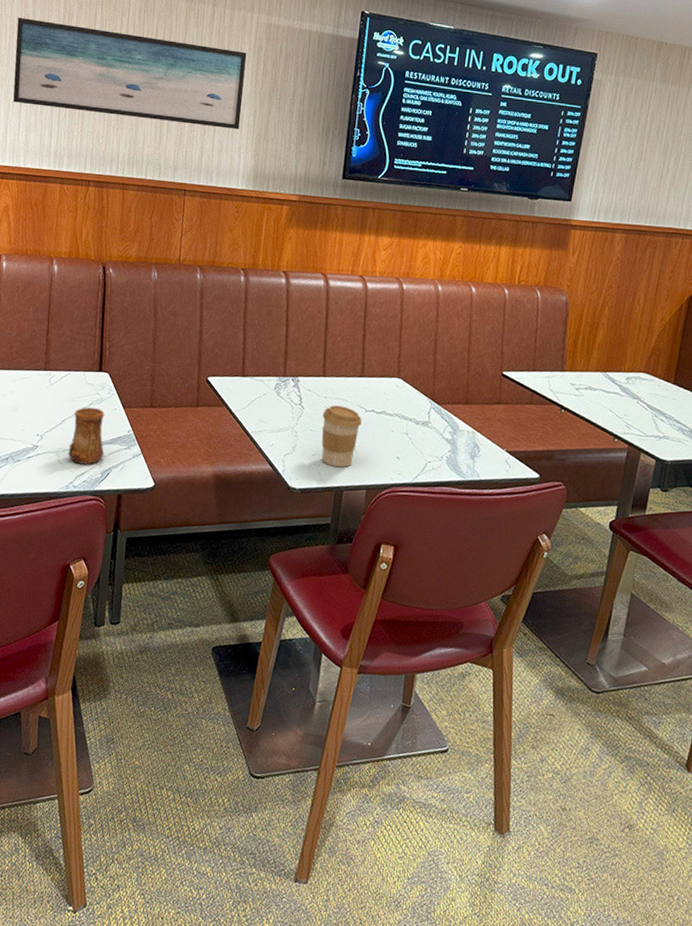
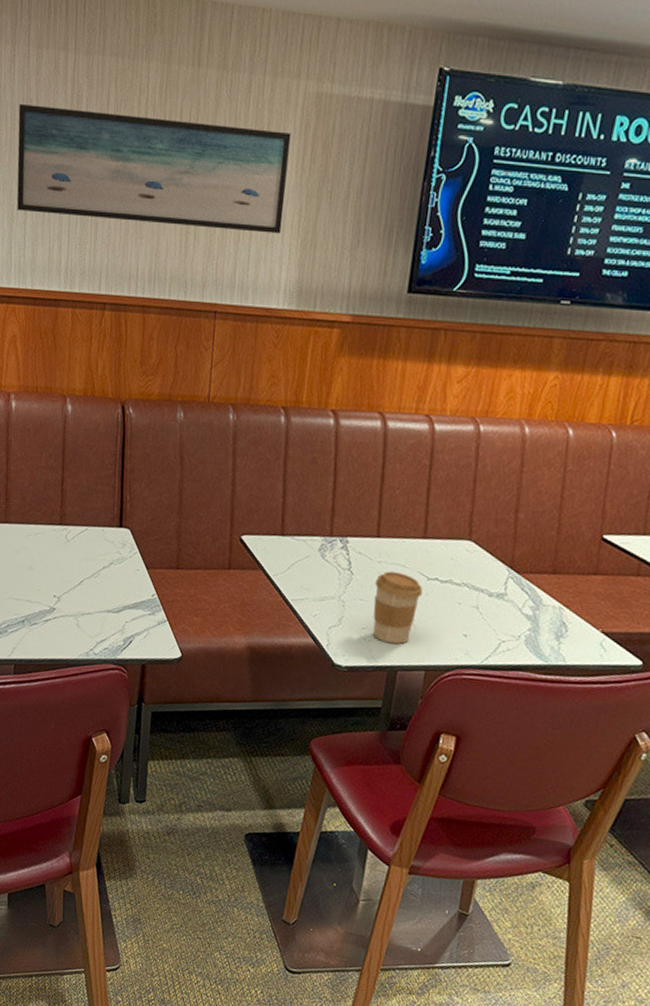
cup: present [68,407,105,465] -> none [87,567,127,631]

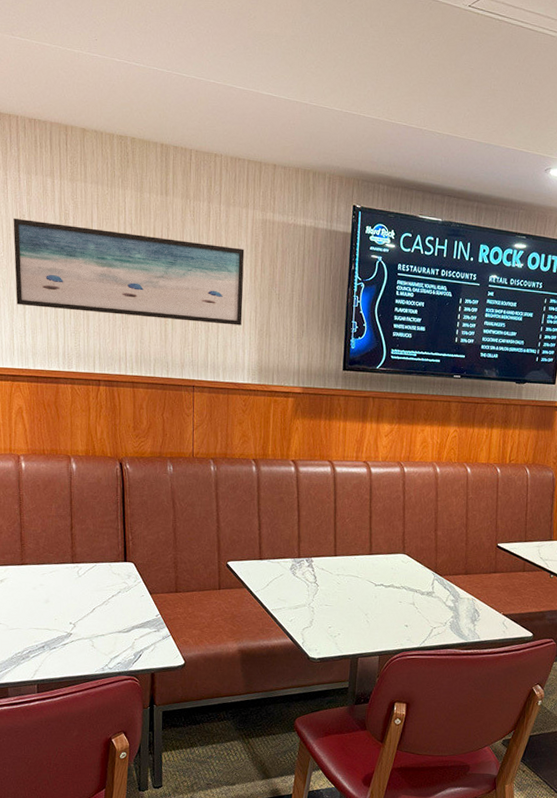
coffee cup: present [373,571,423,644] -> none [336,581,372,637]

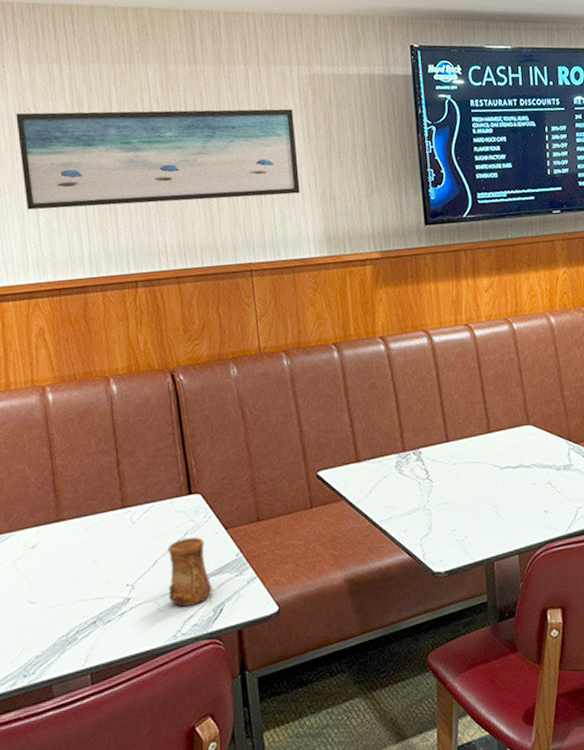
cup: none [101,595,135,648] -> present [167,537,213,607]

